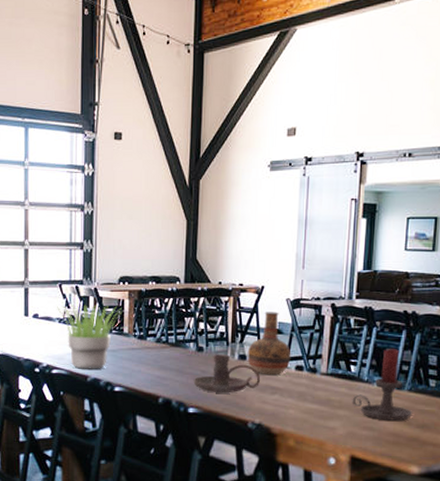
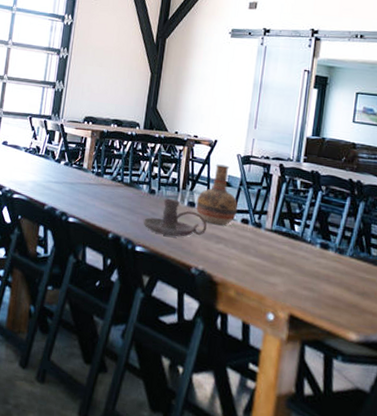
potted plant: present [57,304,121,369] -> none [25,136,83,199]
candle holder: present [352,348,412,421] -> none [294,213,353,286]

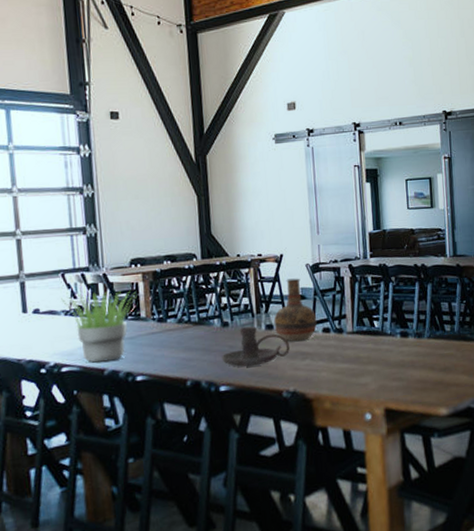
potted plant: none [25,136,83,199] -> present [61,291,136,363]

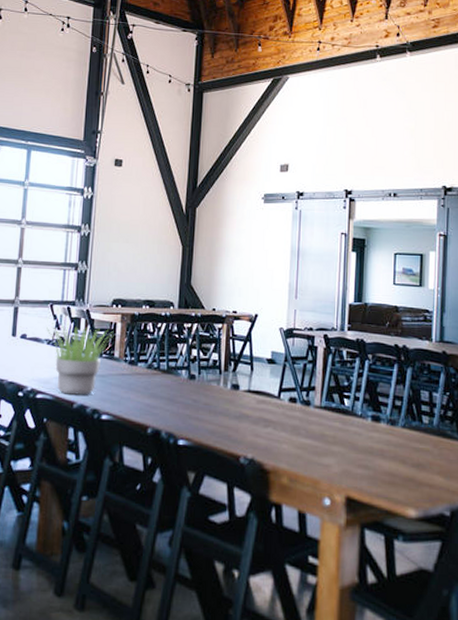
candle holder: present [221,326,291,367] -> none [184,383,254,425]
vase: present [273,278,317,342] -> none [240,340,285,407]

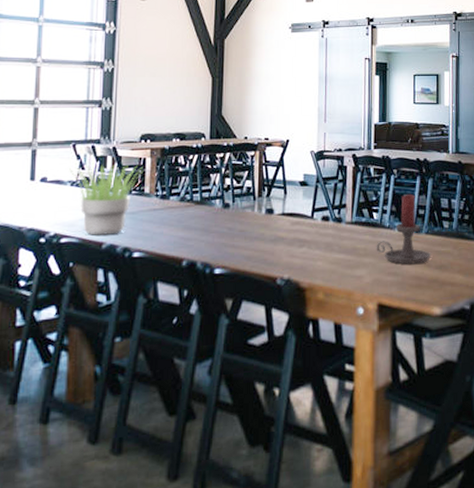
candle holder: none [346,382,407,459] -> present [376,193,430,264]

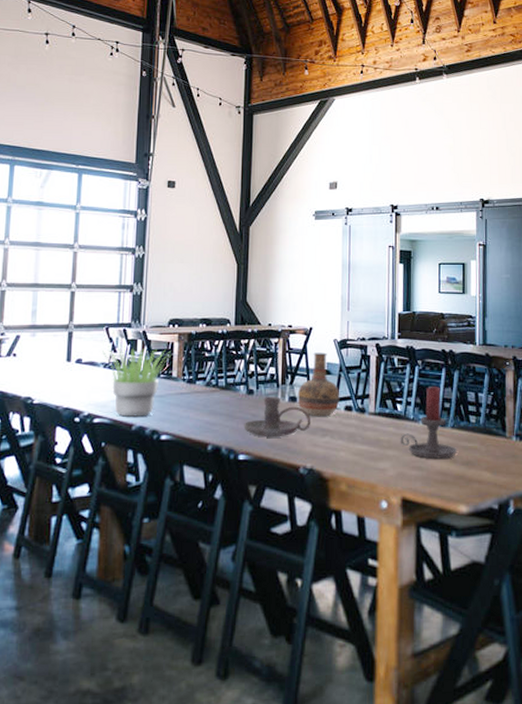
candle holder: none [219,209,289,250] -> present [244,397,311,438]
vase: none [274,164,317,228] -> present [297,352,340,417]

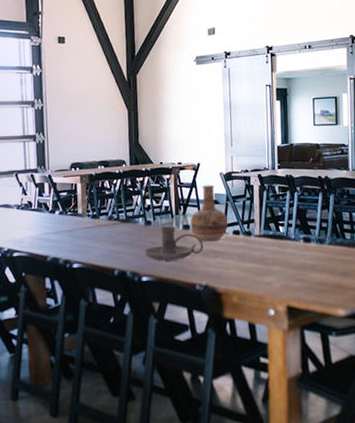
potted plant: present [102,348,170,417] -> none [14,190,75,250]
candle holder: present [400,385,456,459] -> none [283,208,334,272]

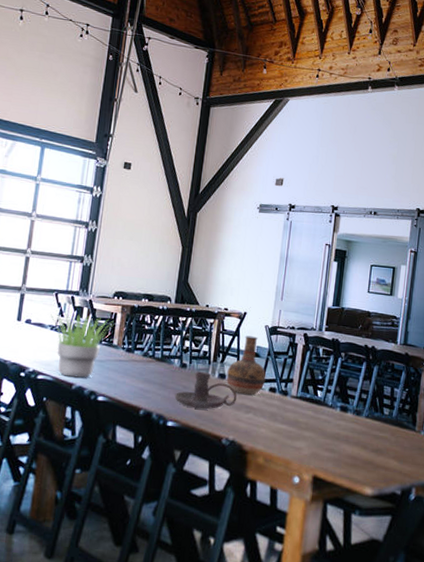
potted plant: none [14,190,75,250] -> present [50,313,113,378]

